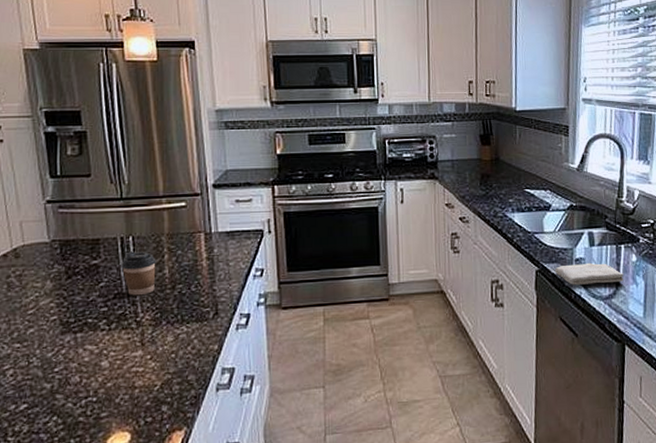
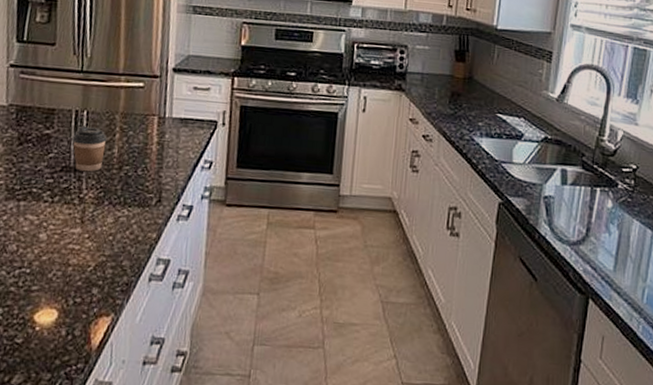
washcloth: present [555,262,624,285] -> none [520,201,596,229]

